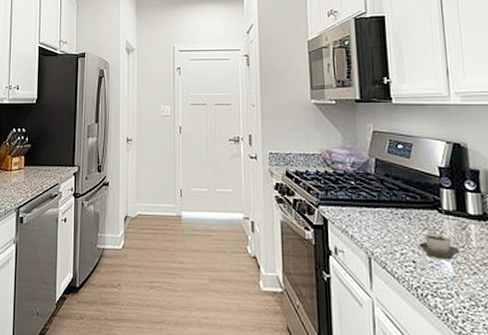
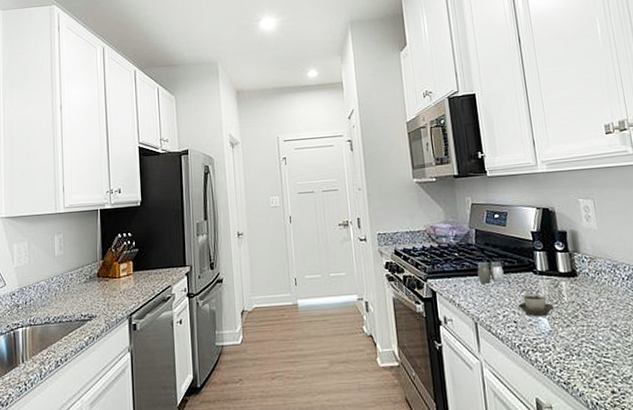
salt and pepper shaker: none [375,193,405,218] -> present [477,261,504,284]

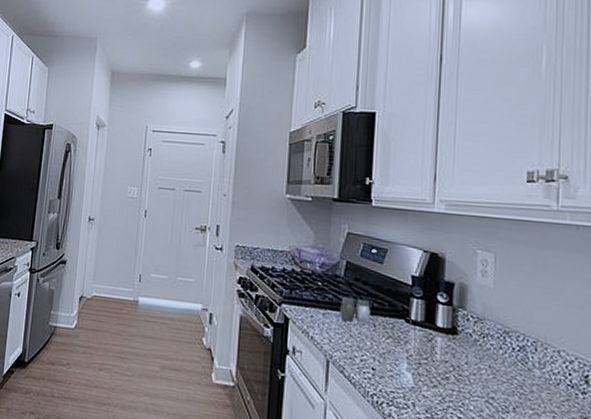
cup: present [518,294,554,317] -> none [381,342,423,371]

